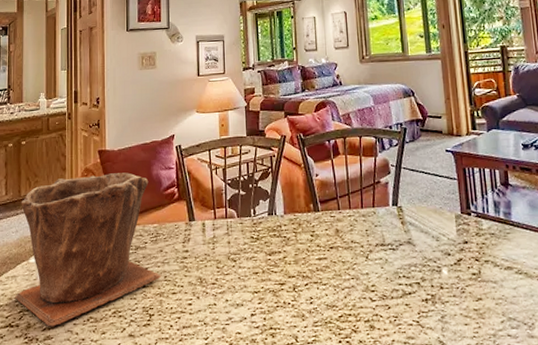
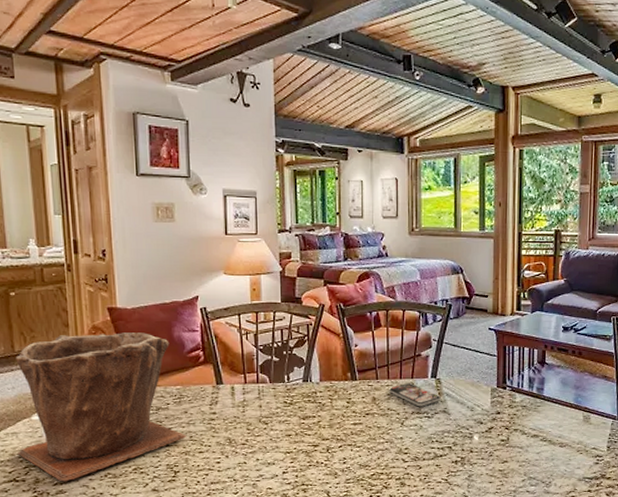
smartphone: none [351,211,404,238] -> present [389,382,441,407]

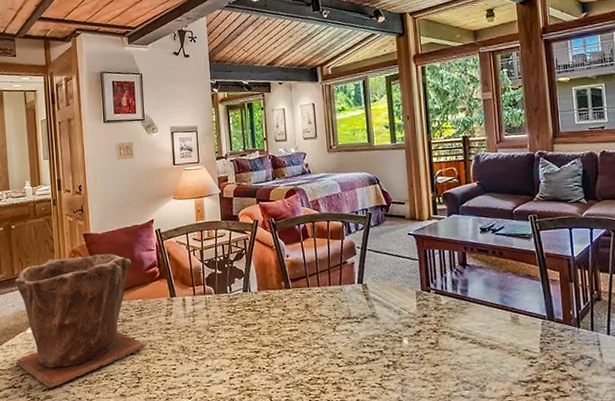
smartphone: present [389,382,441,407] -> none [320,289,369,312]

